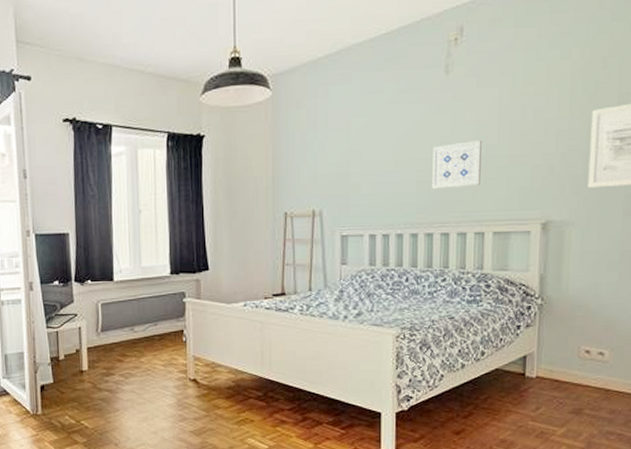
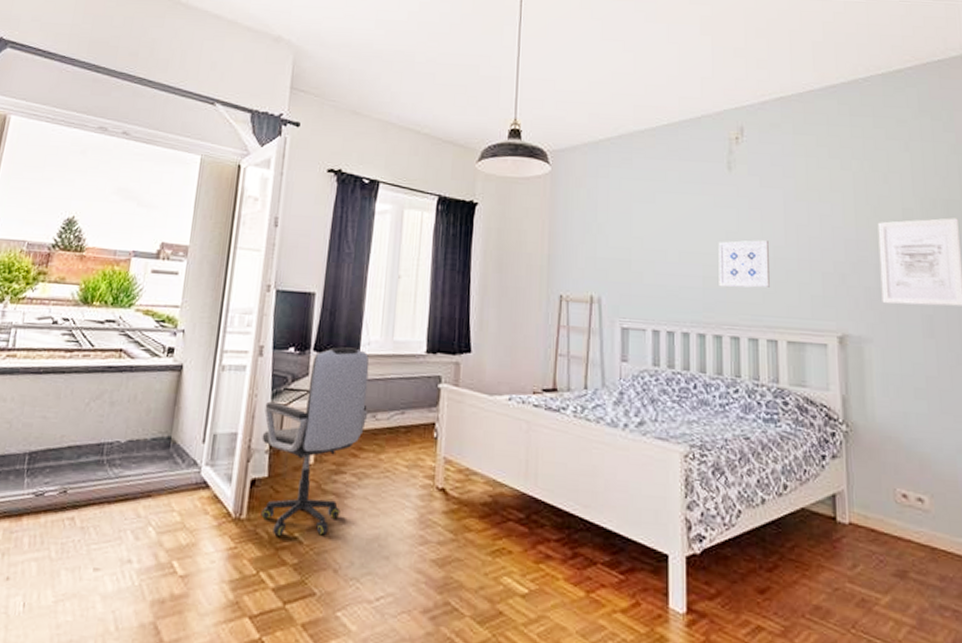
office chair: none [42,276,127,424] -> present [261,347,369,536]

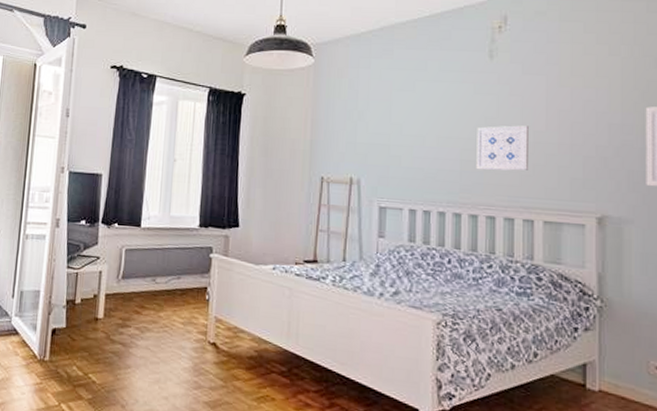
office chair: present [261,347,369,536] -> none [60,220,150,377]

